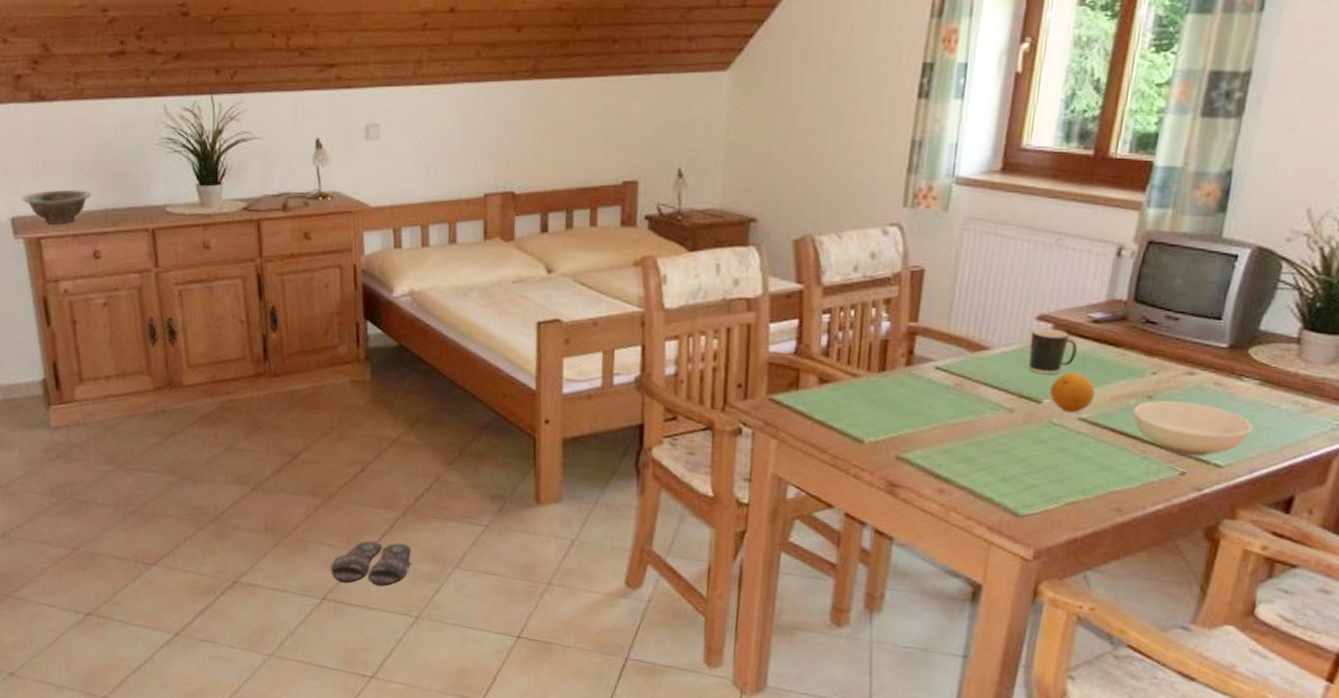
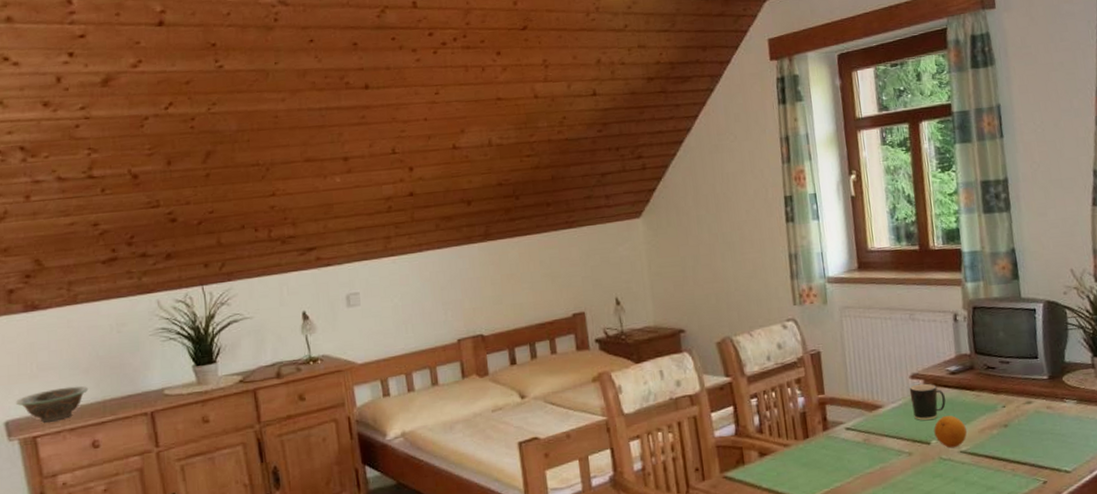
bowl: present [1133,400,1253,457] -> none [997,424,1082,468]

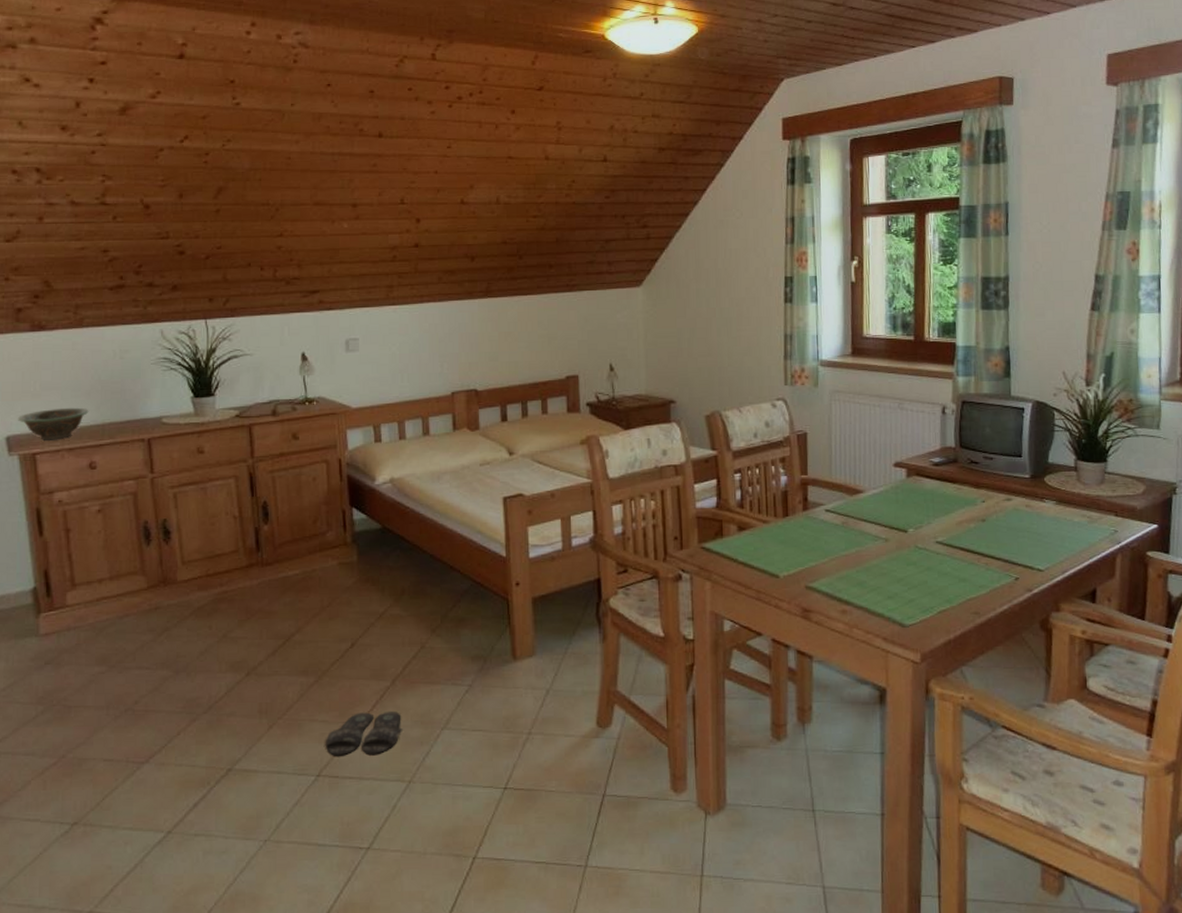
mug: present [909,383,946,421] -> none [891,472,926,509]
fruit: present [934,415,967,448] -> none [912,506,944,538]

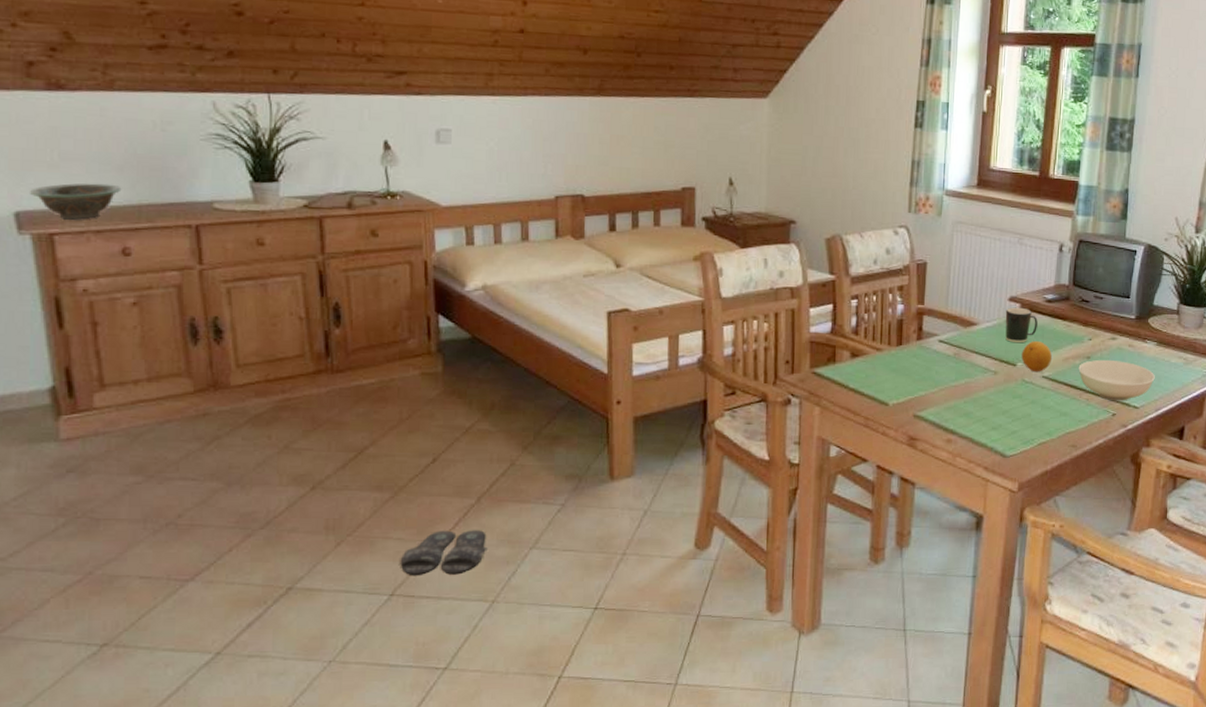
mug: none [891,472,926,509] -> present [1005,307,1038,343]
fruit: none [912,506,944,538] -> present [1021,341,1052,373]
bowl: none [973,521,1058,565] -> present [1078,359,1155,401]

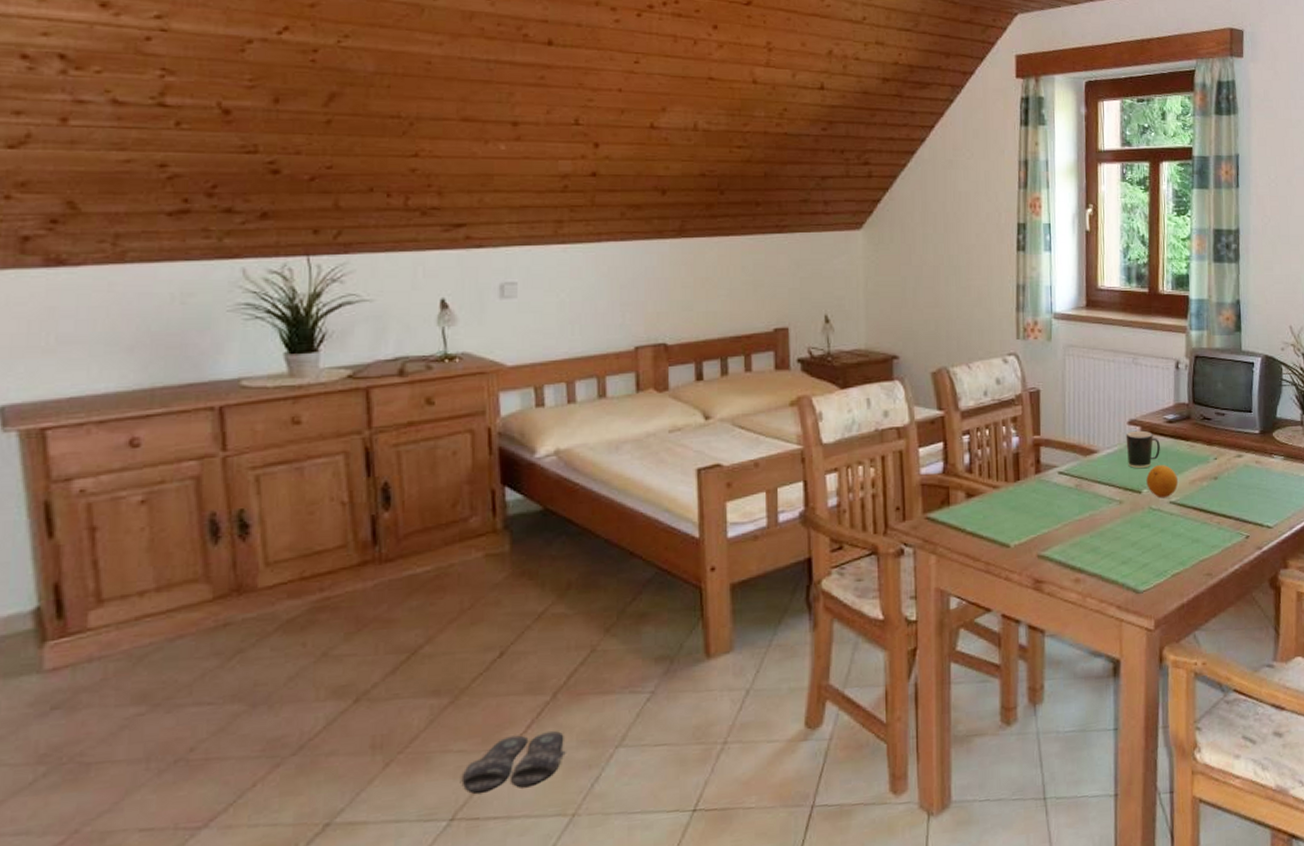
decorative bowl: present [29,183,122,220] -> none [17,367,131,411]
bowl: present [1078,359,1155,401] -> none [1206,478,1286,523]

